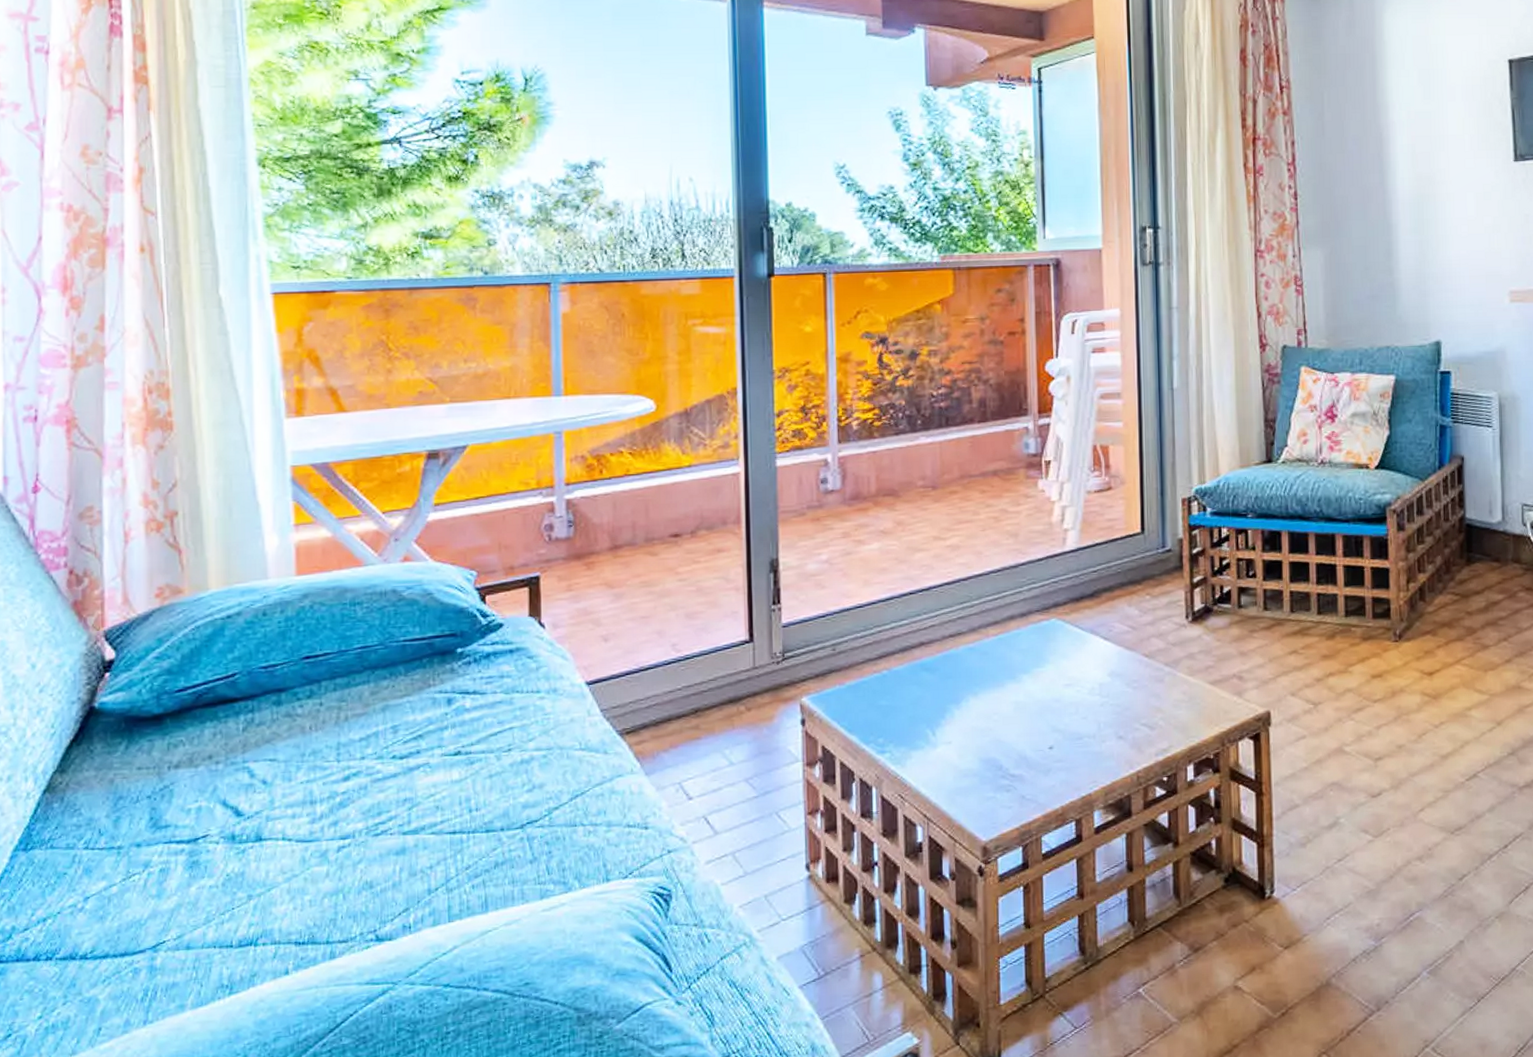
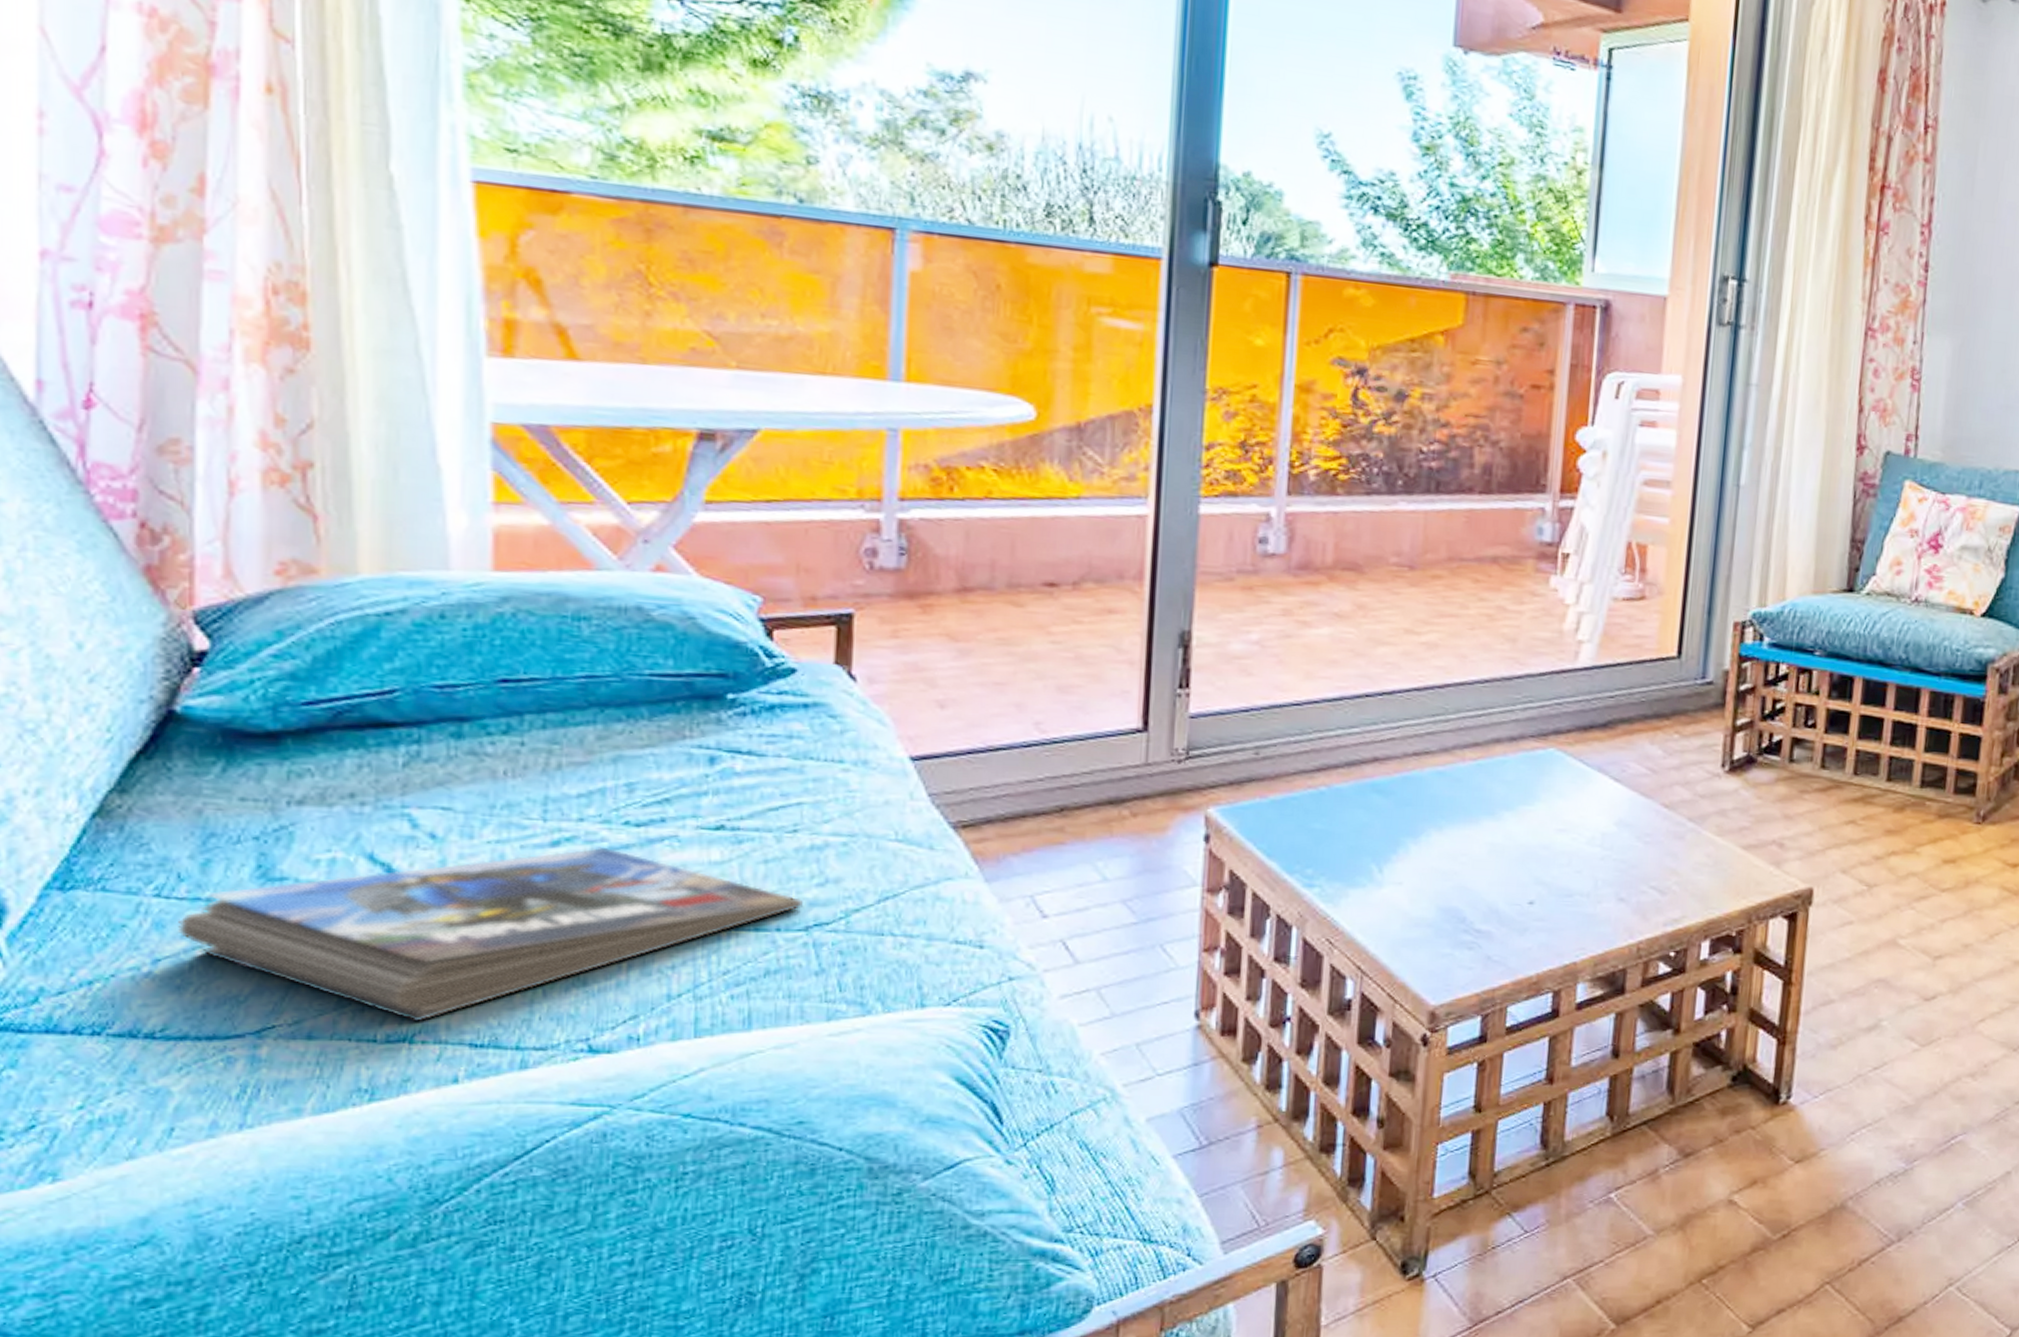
magazine: none [99,777,518,929] -> present [177,846,803,1022]

